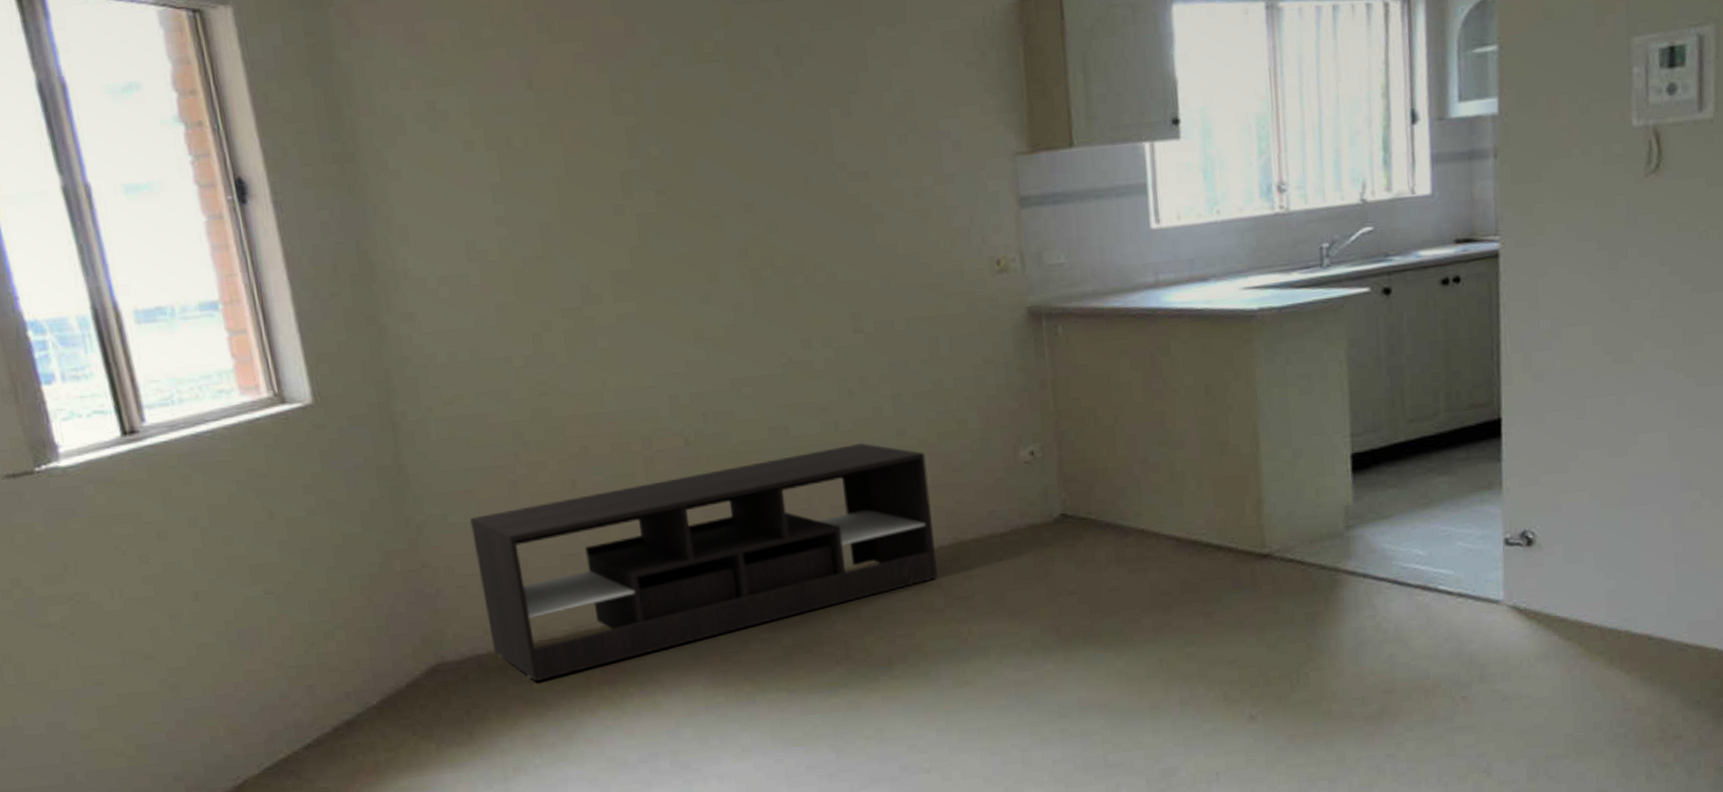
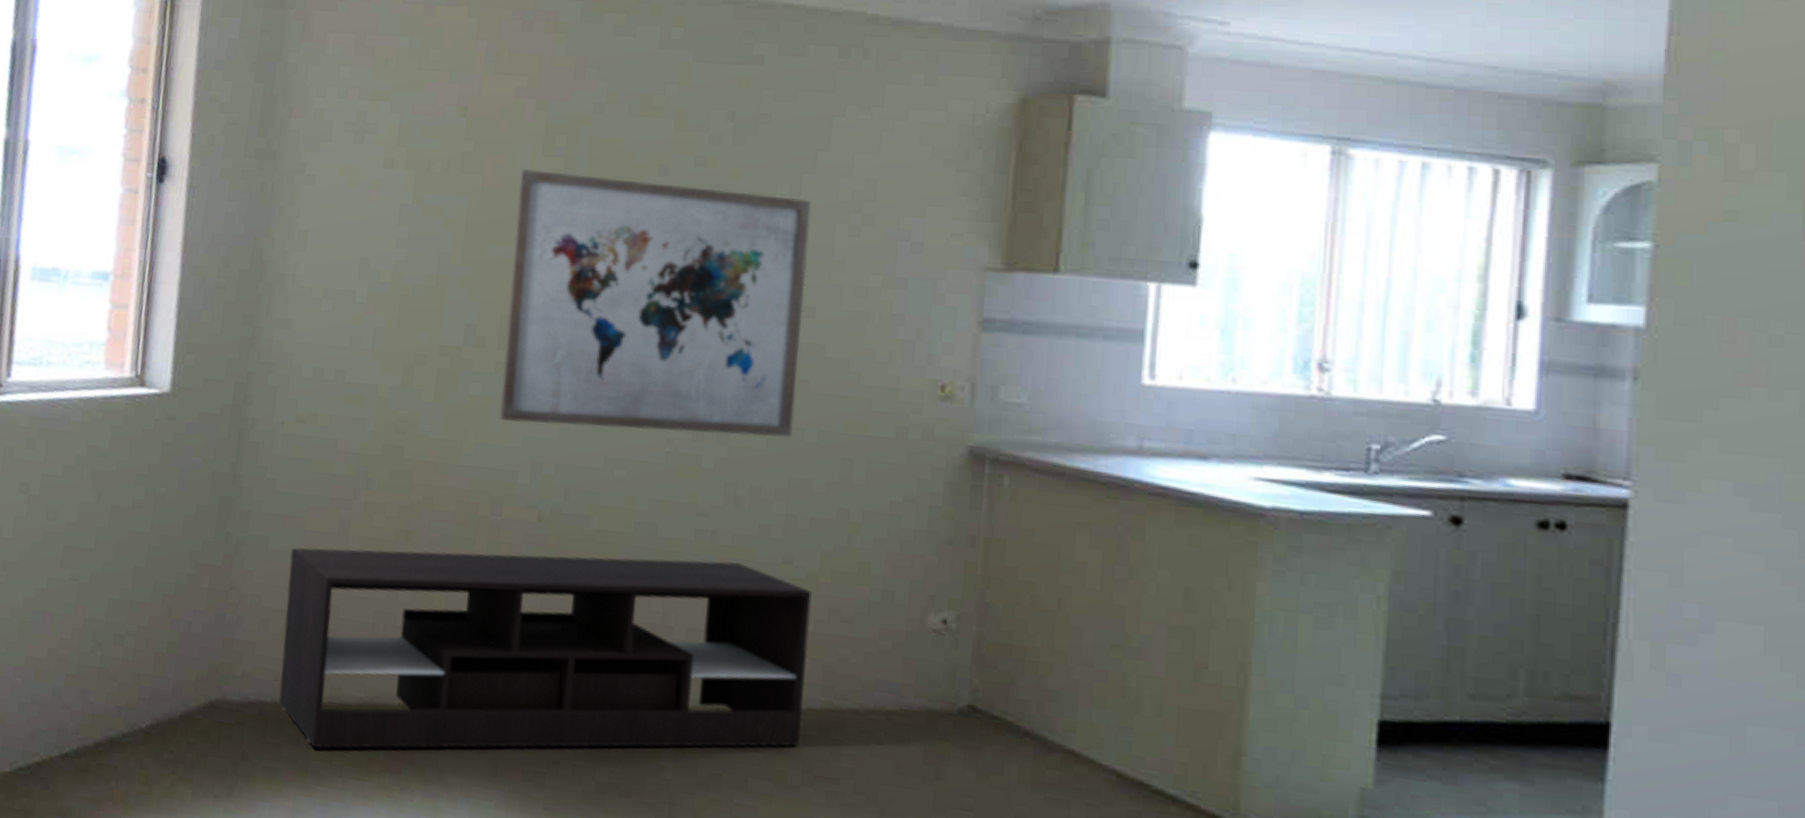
wall art: none [596,117,884,365] -> present [499,169,812,438]

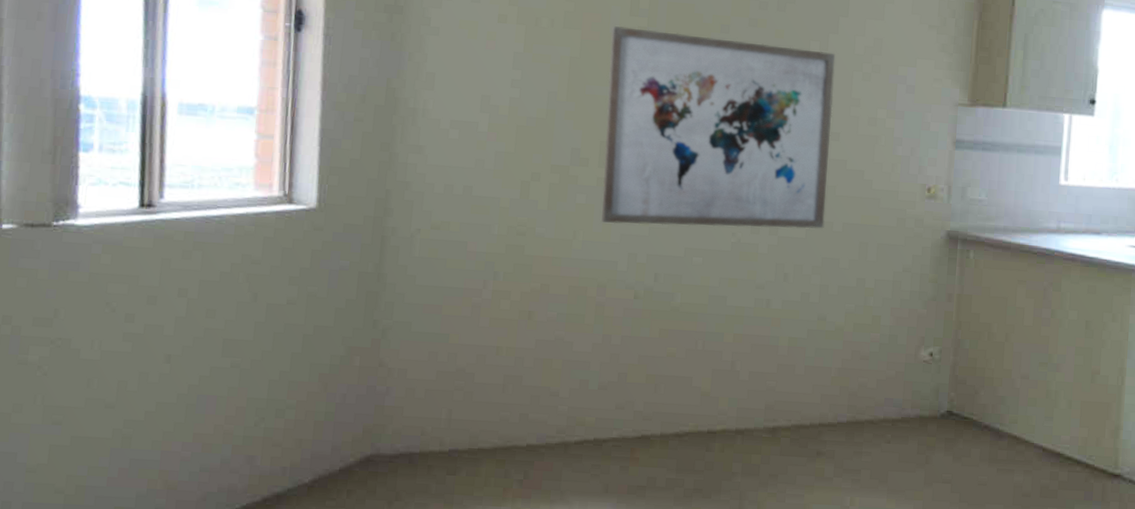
media console: present [278,547,812,749] -> none [425,321,840,485]

